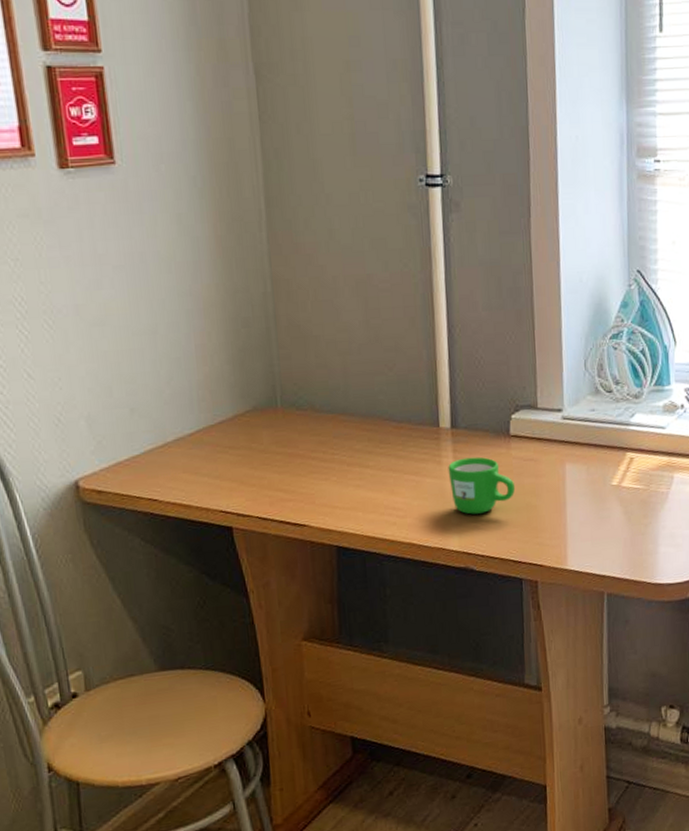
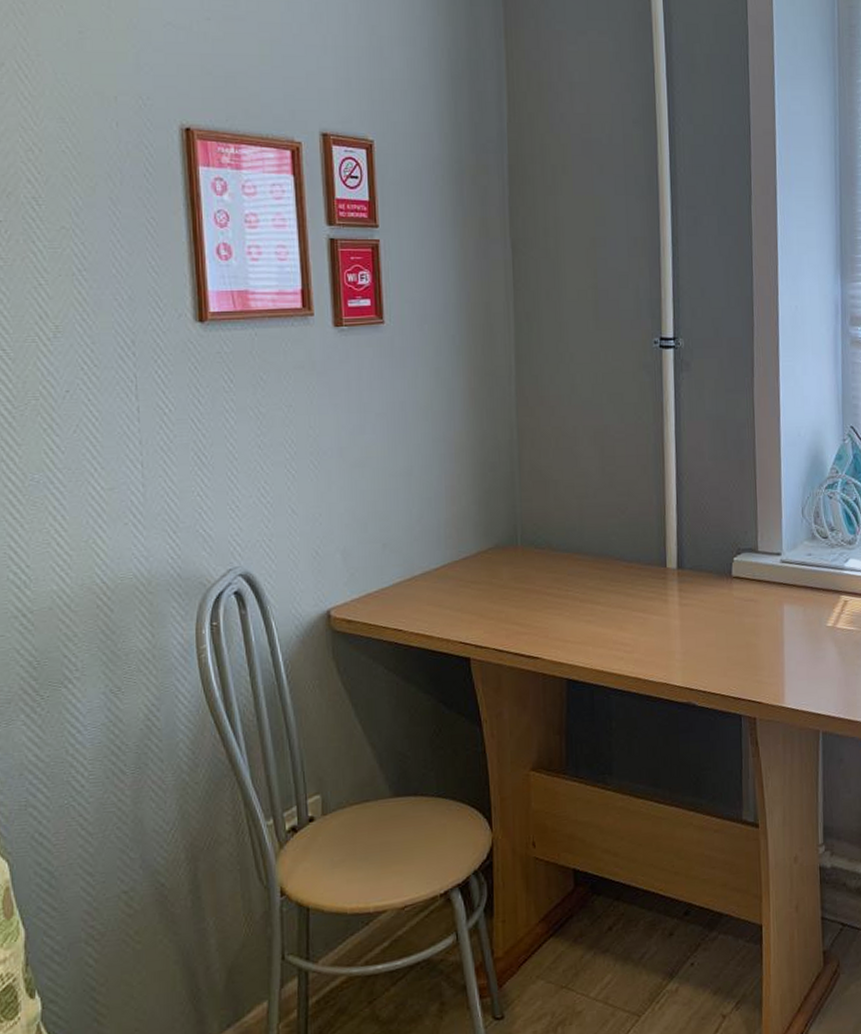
mug: present [448,456,516,515] -> none [673,596,737,652]

